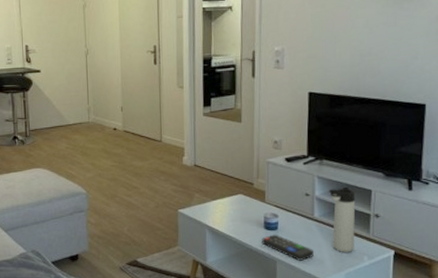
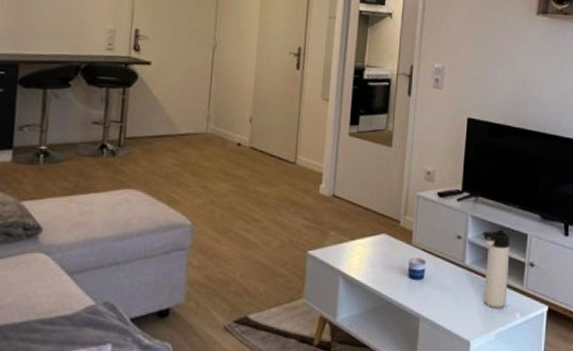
remote control: present [262,234,314,261] -> none [404,284,462,318]

